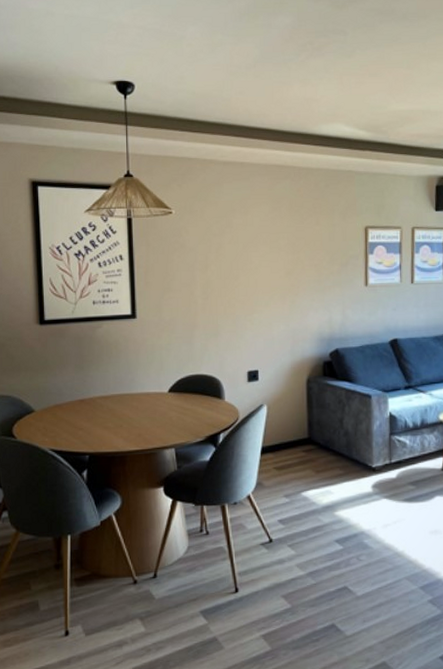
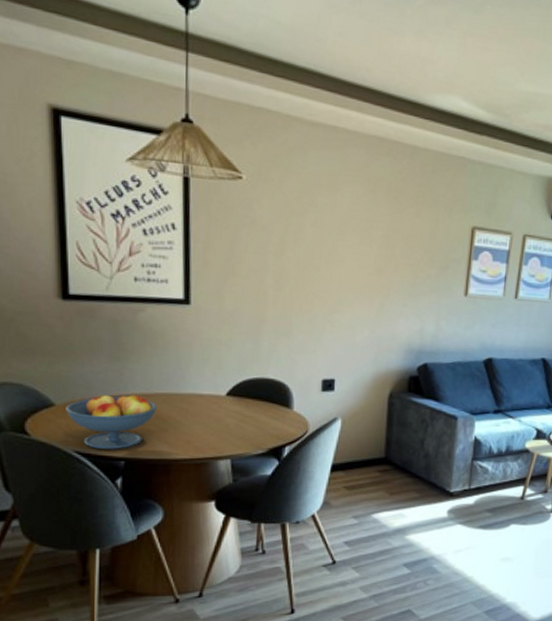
fruit bowl: none [43,397,113,446] -> present [66,394,157,449]

